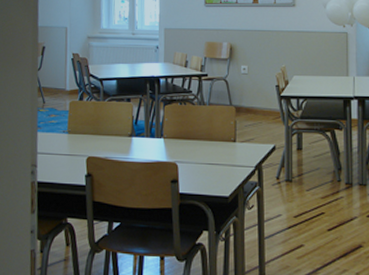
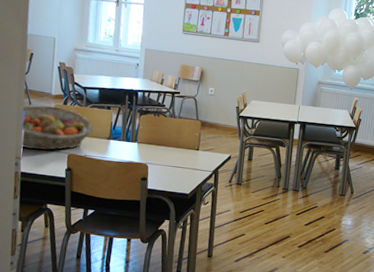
fruit basket: none [35,103,113,155] -> present [19,105,93,150]

